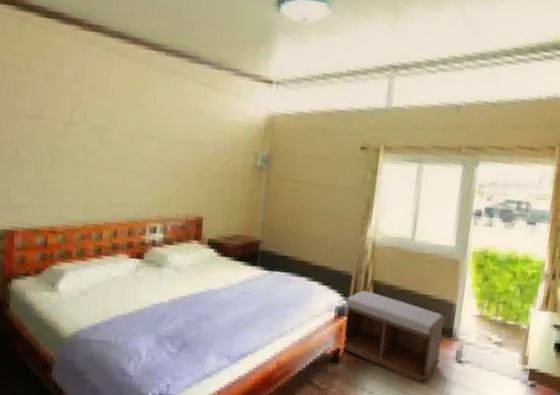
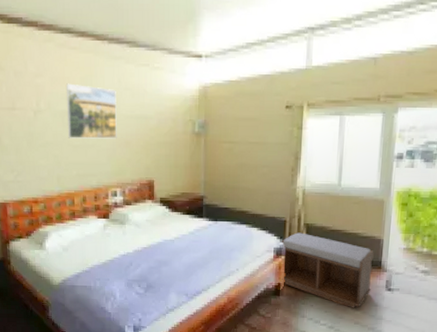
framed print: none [104,95,169,165] -> present [66,83,117,139]

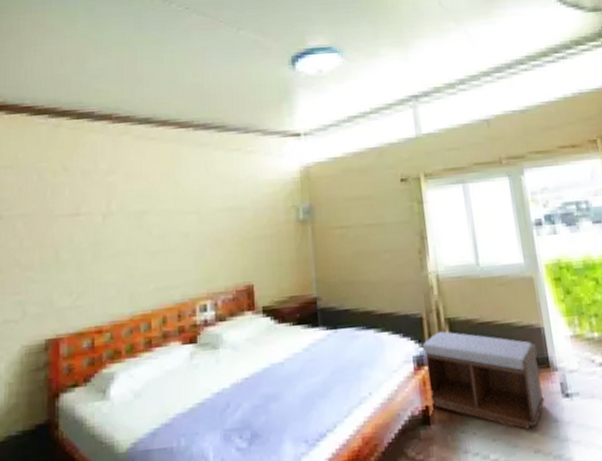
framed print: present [66,83,117,139] -> none [144,178,206,243]

